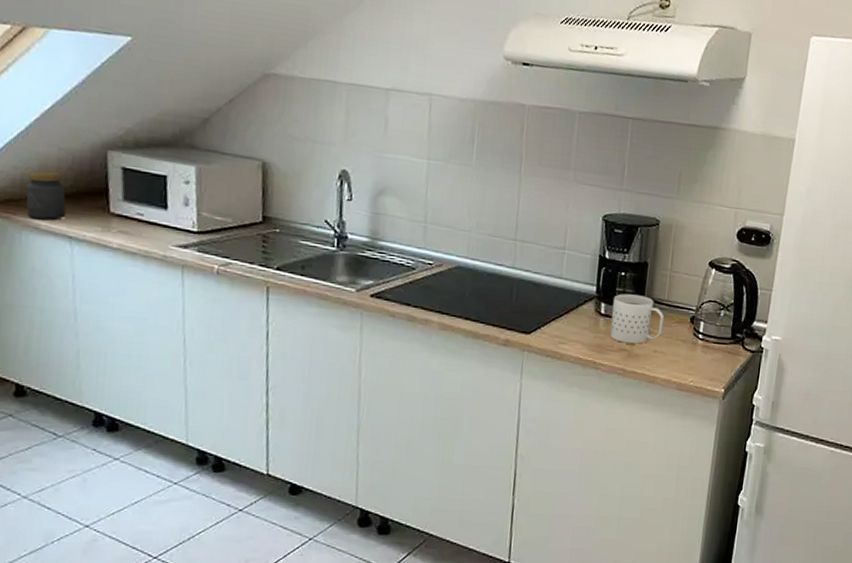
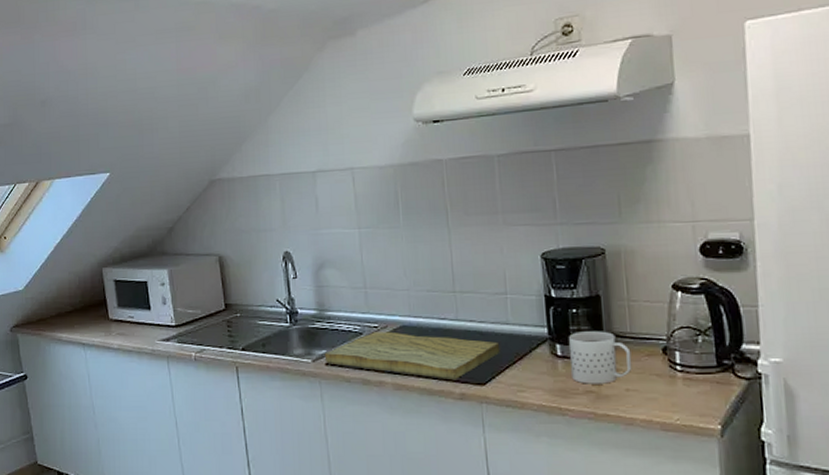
jar: present [25,170,66,221] -> none [50,291,78,333]
cutting board: none [370,269,550,326] -> present [324,331,500,379]

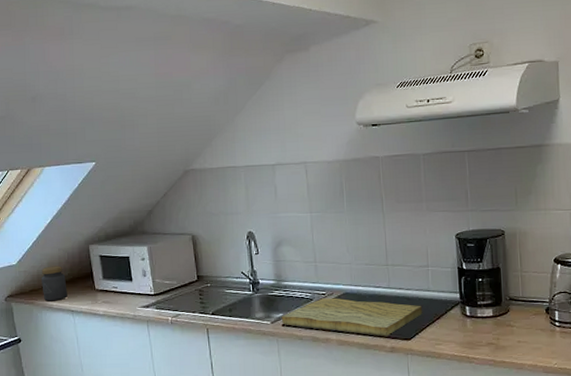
jar: none [50,291,78,333] -> present [41,266,67,302]
mug: present [568,331,632,384] -> none [475,296,523,338]

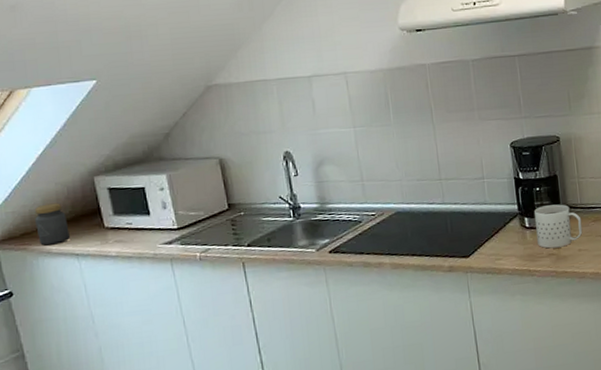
cutting board: present [281,298,423,336] -> none [327,218,481,255]
mug: none [475,296,523,338] -> present [533,204,583,249]

